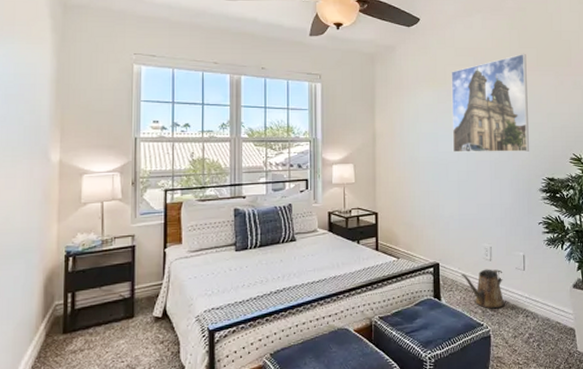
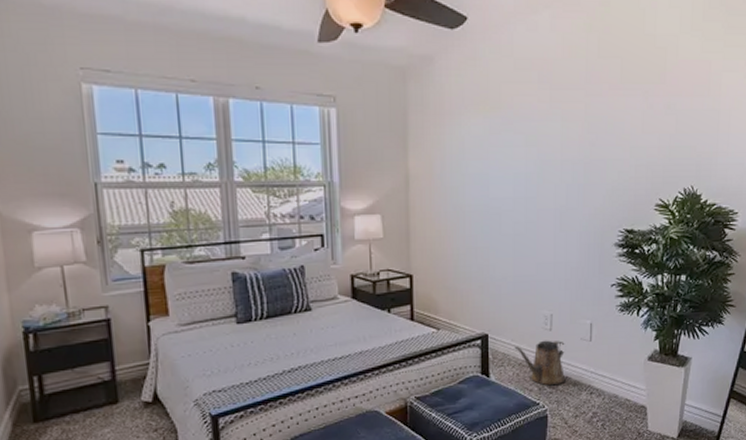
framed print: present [451,53,529,153] -> none [507,65,607,199]

